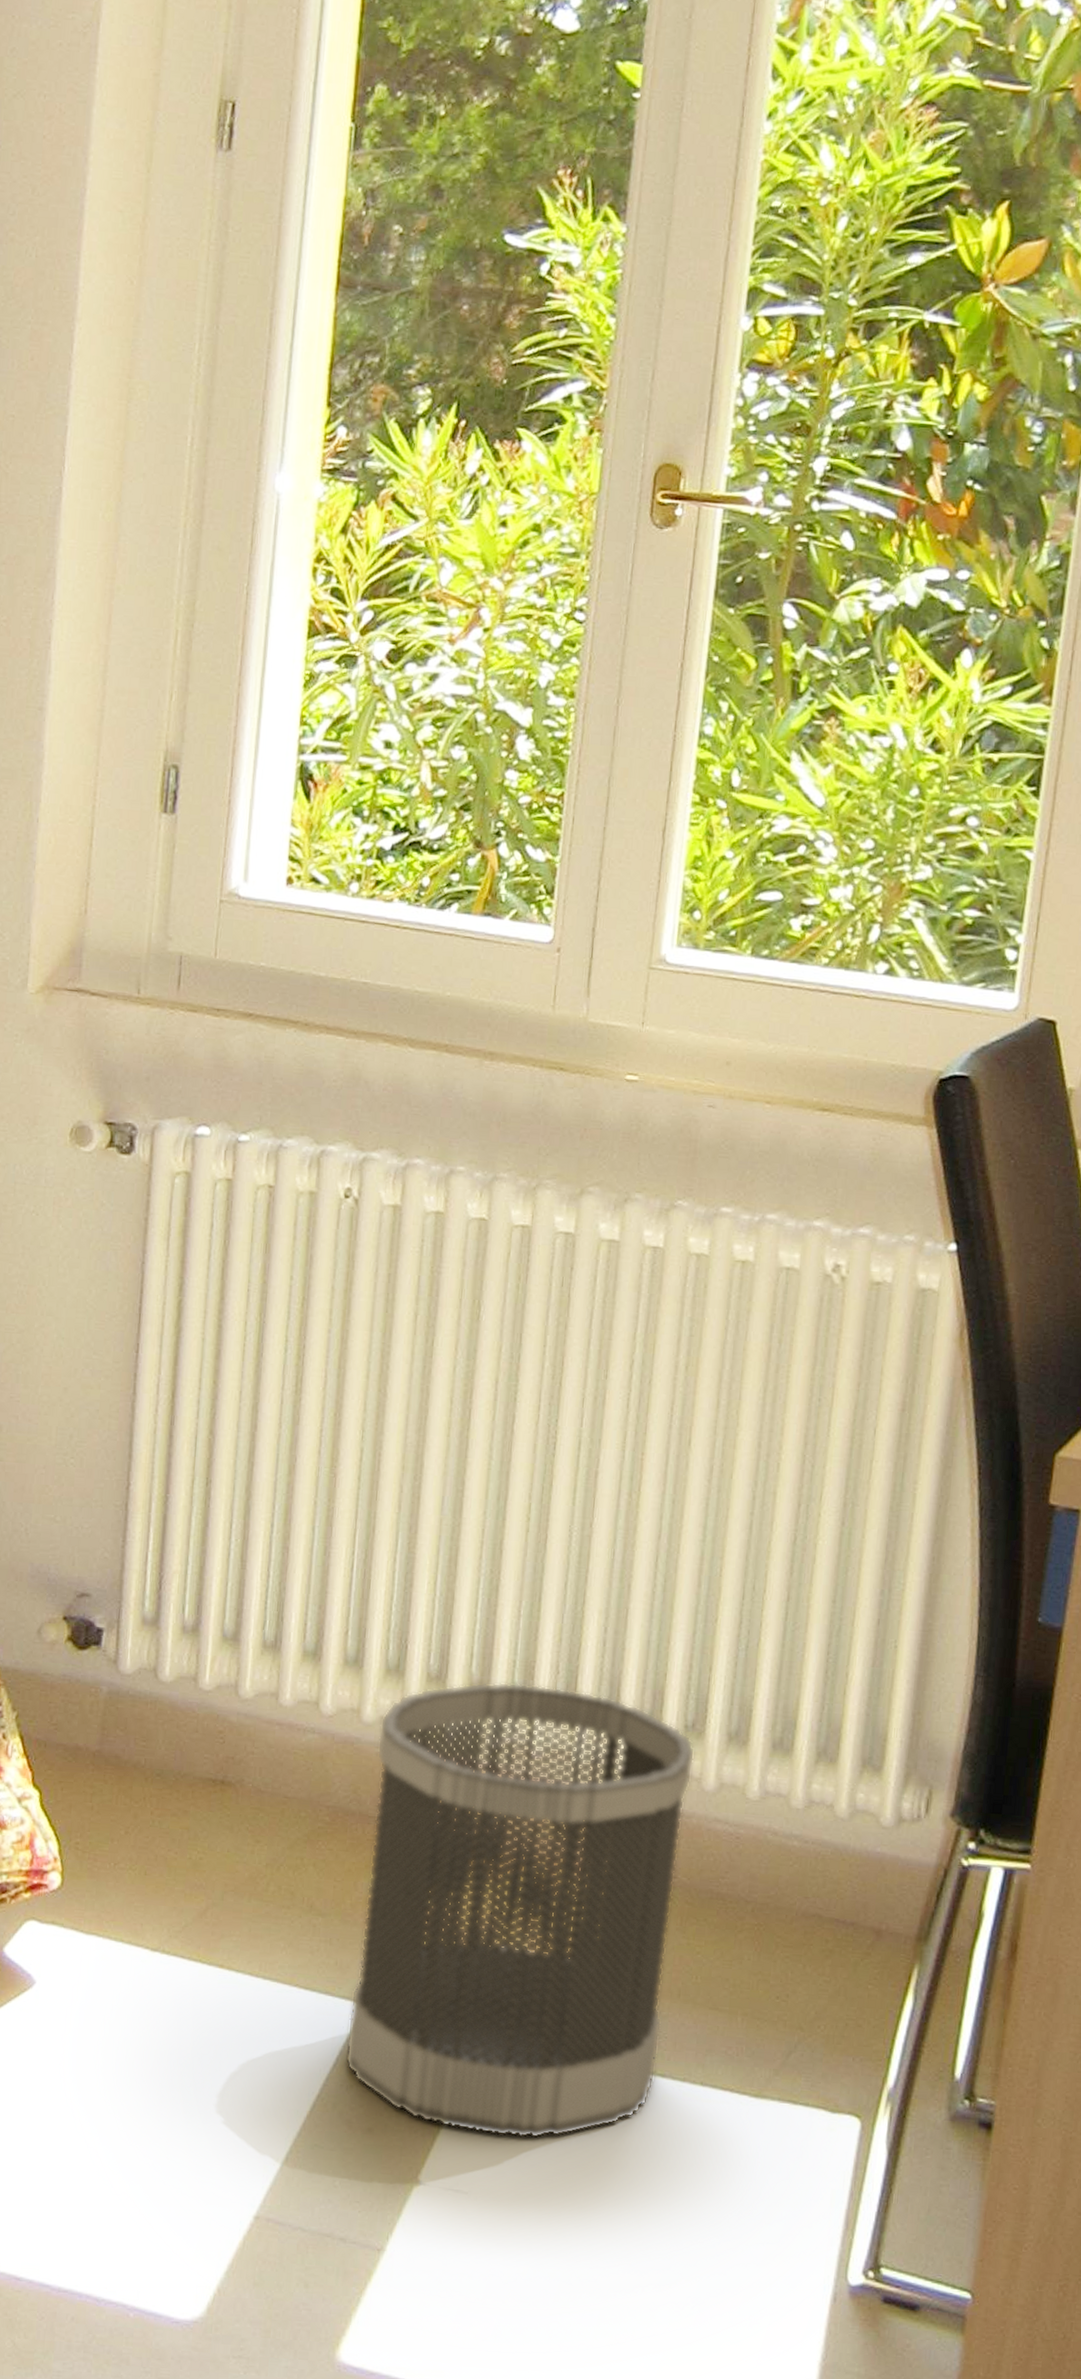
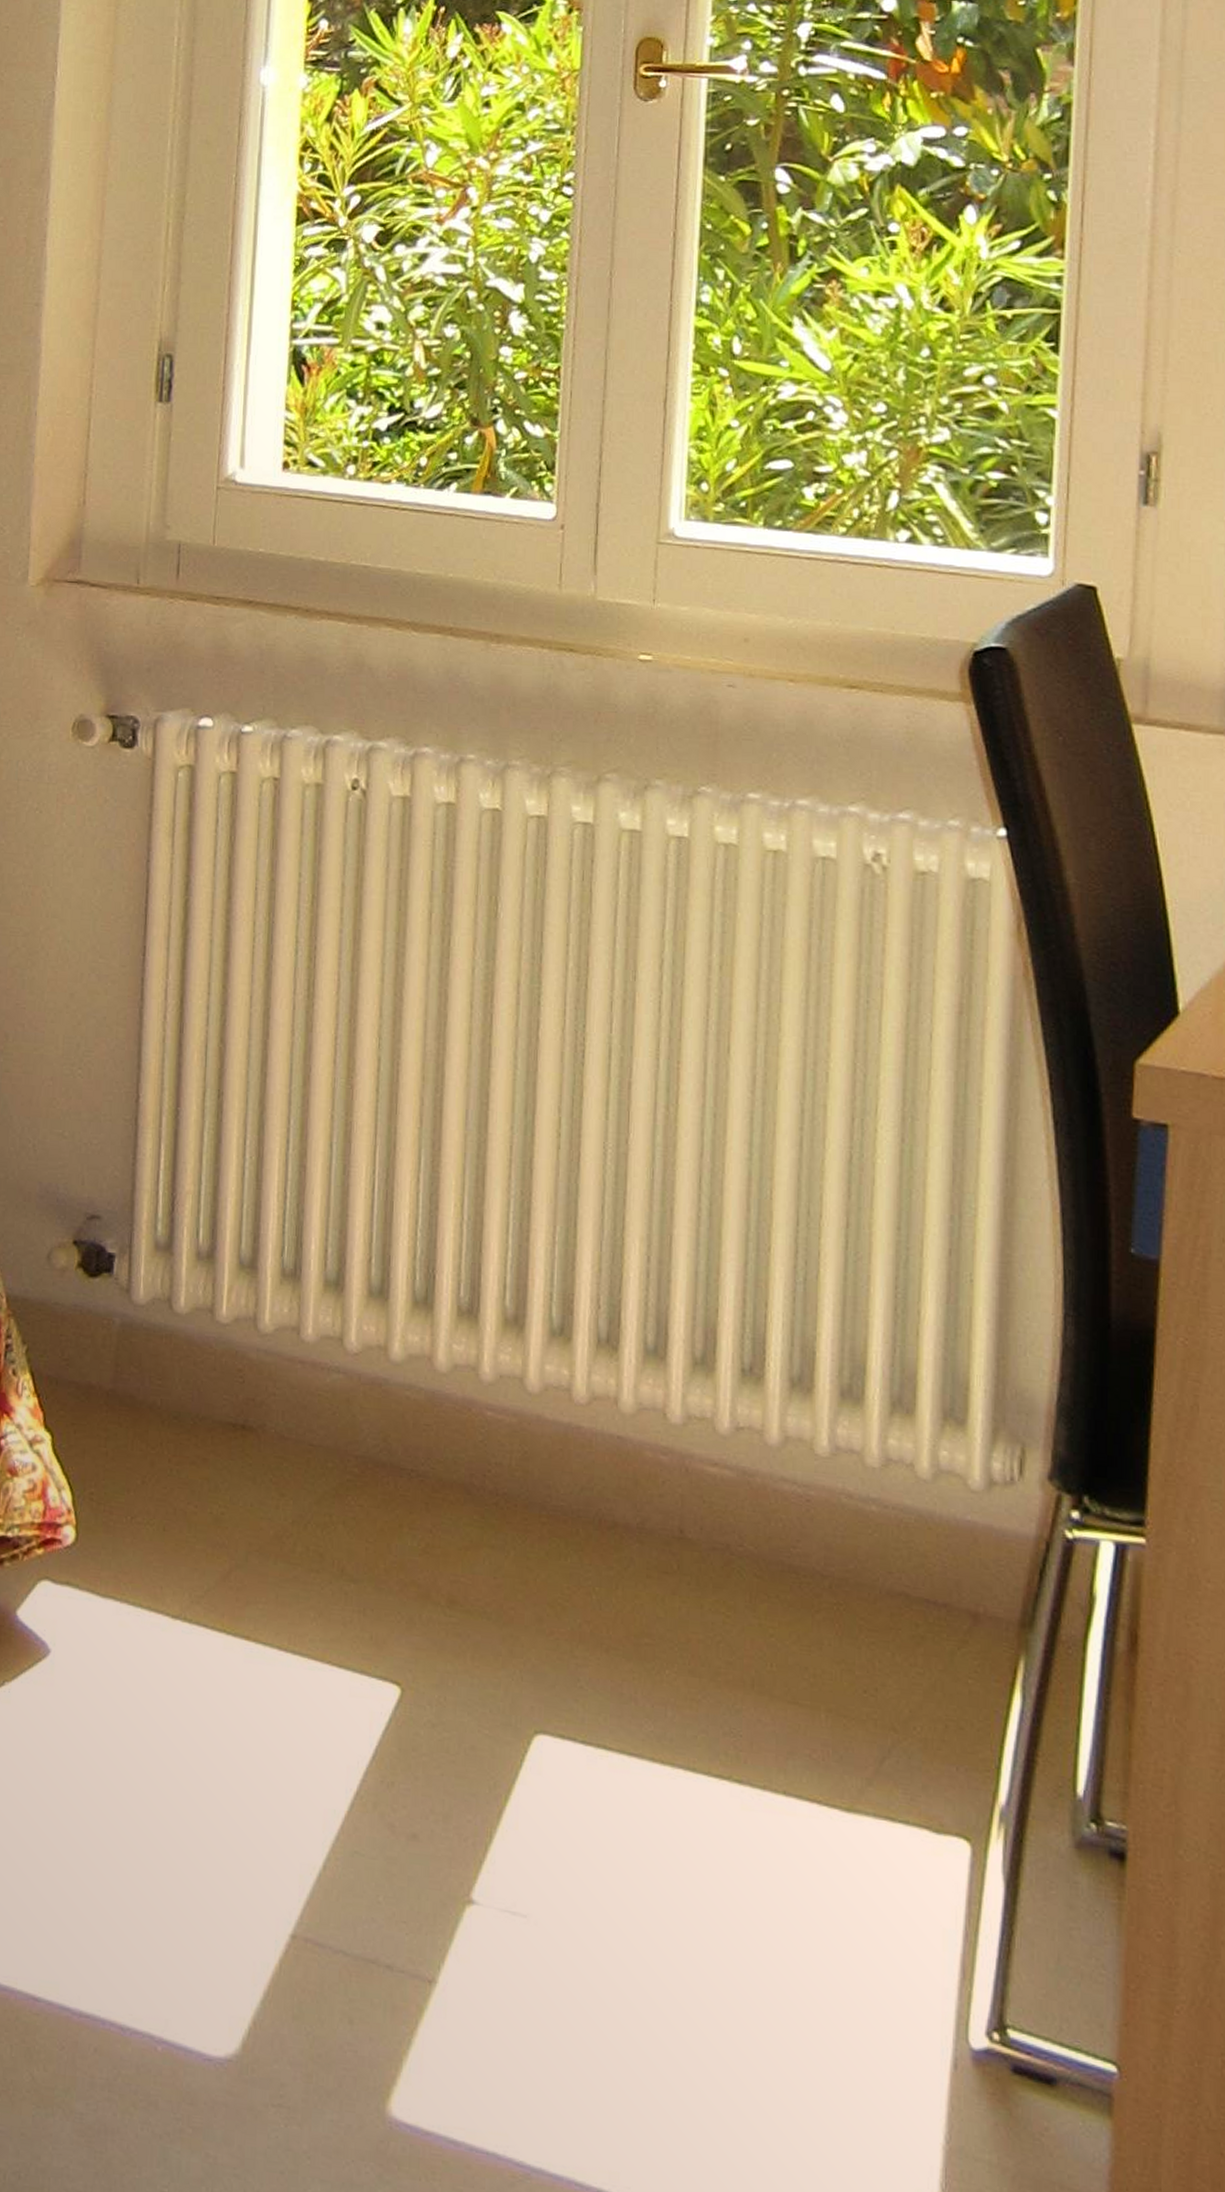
wastebasket: present [345,1681,695,2139] -> none [385,1317,755,1854]

